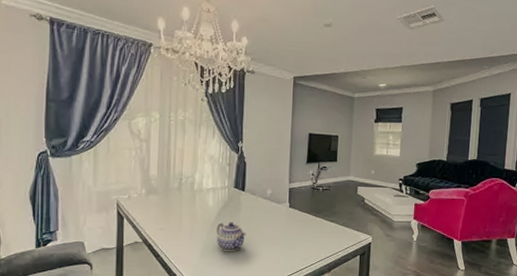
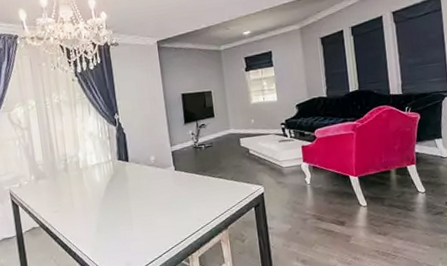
teapot: present [216,222,246,252] -> none [107,193,137,224]

